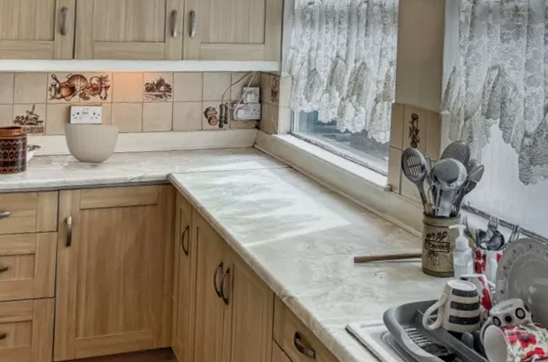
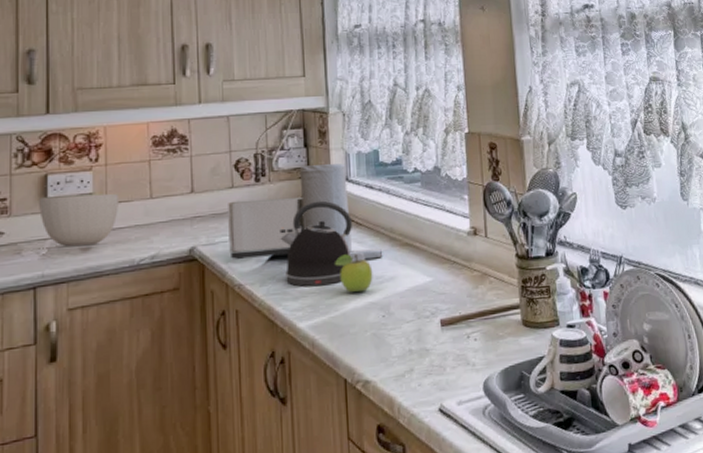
toaster: none [196,141,255,189] -> present [228,196,305,260]
kettle: none [234,148,292,217] -> present [280,200,353,287]
paper towel: none [252,118,312,201] -> present [299,163,382,262]
fruit: none [275,194,304,226] -> present [335,254,373,293]

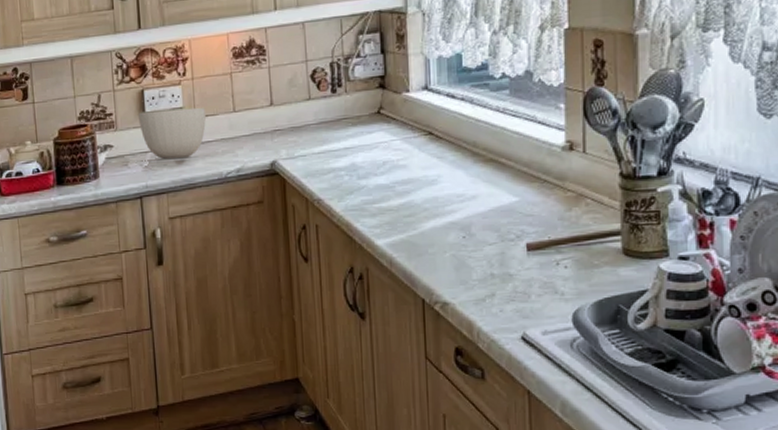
toaster: present [228,196,305,260] -> none [306,108,382,175]
kettle: present [280,200,353,287] -> none [357,112,433,204]
paper towel: present [299,163,382,262] -> none [376,70,463,179]
fruit: present [335,254,373,293] -> none [413,170,454,212]

